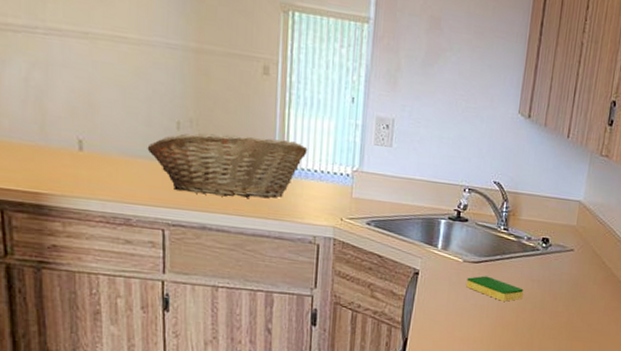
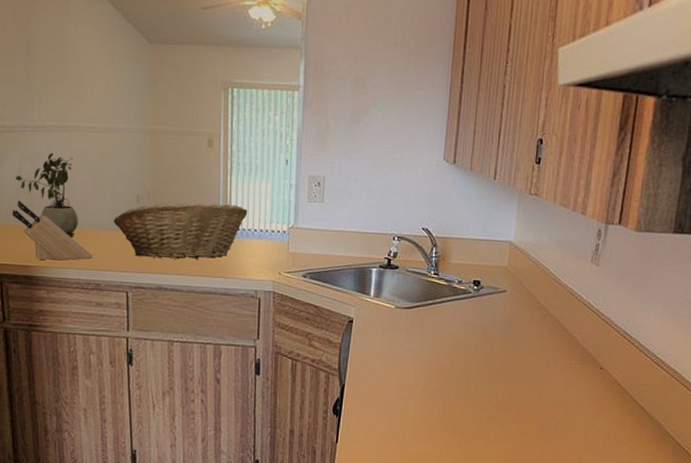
knife block: none [17,114,121,190] -> present [12,200,93,261]
potted plant: none [22,62,103,163] -> present [16,153,78,237]
dish sponge: present [466,276,524,302] -> none [399,321,457,346]

